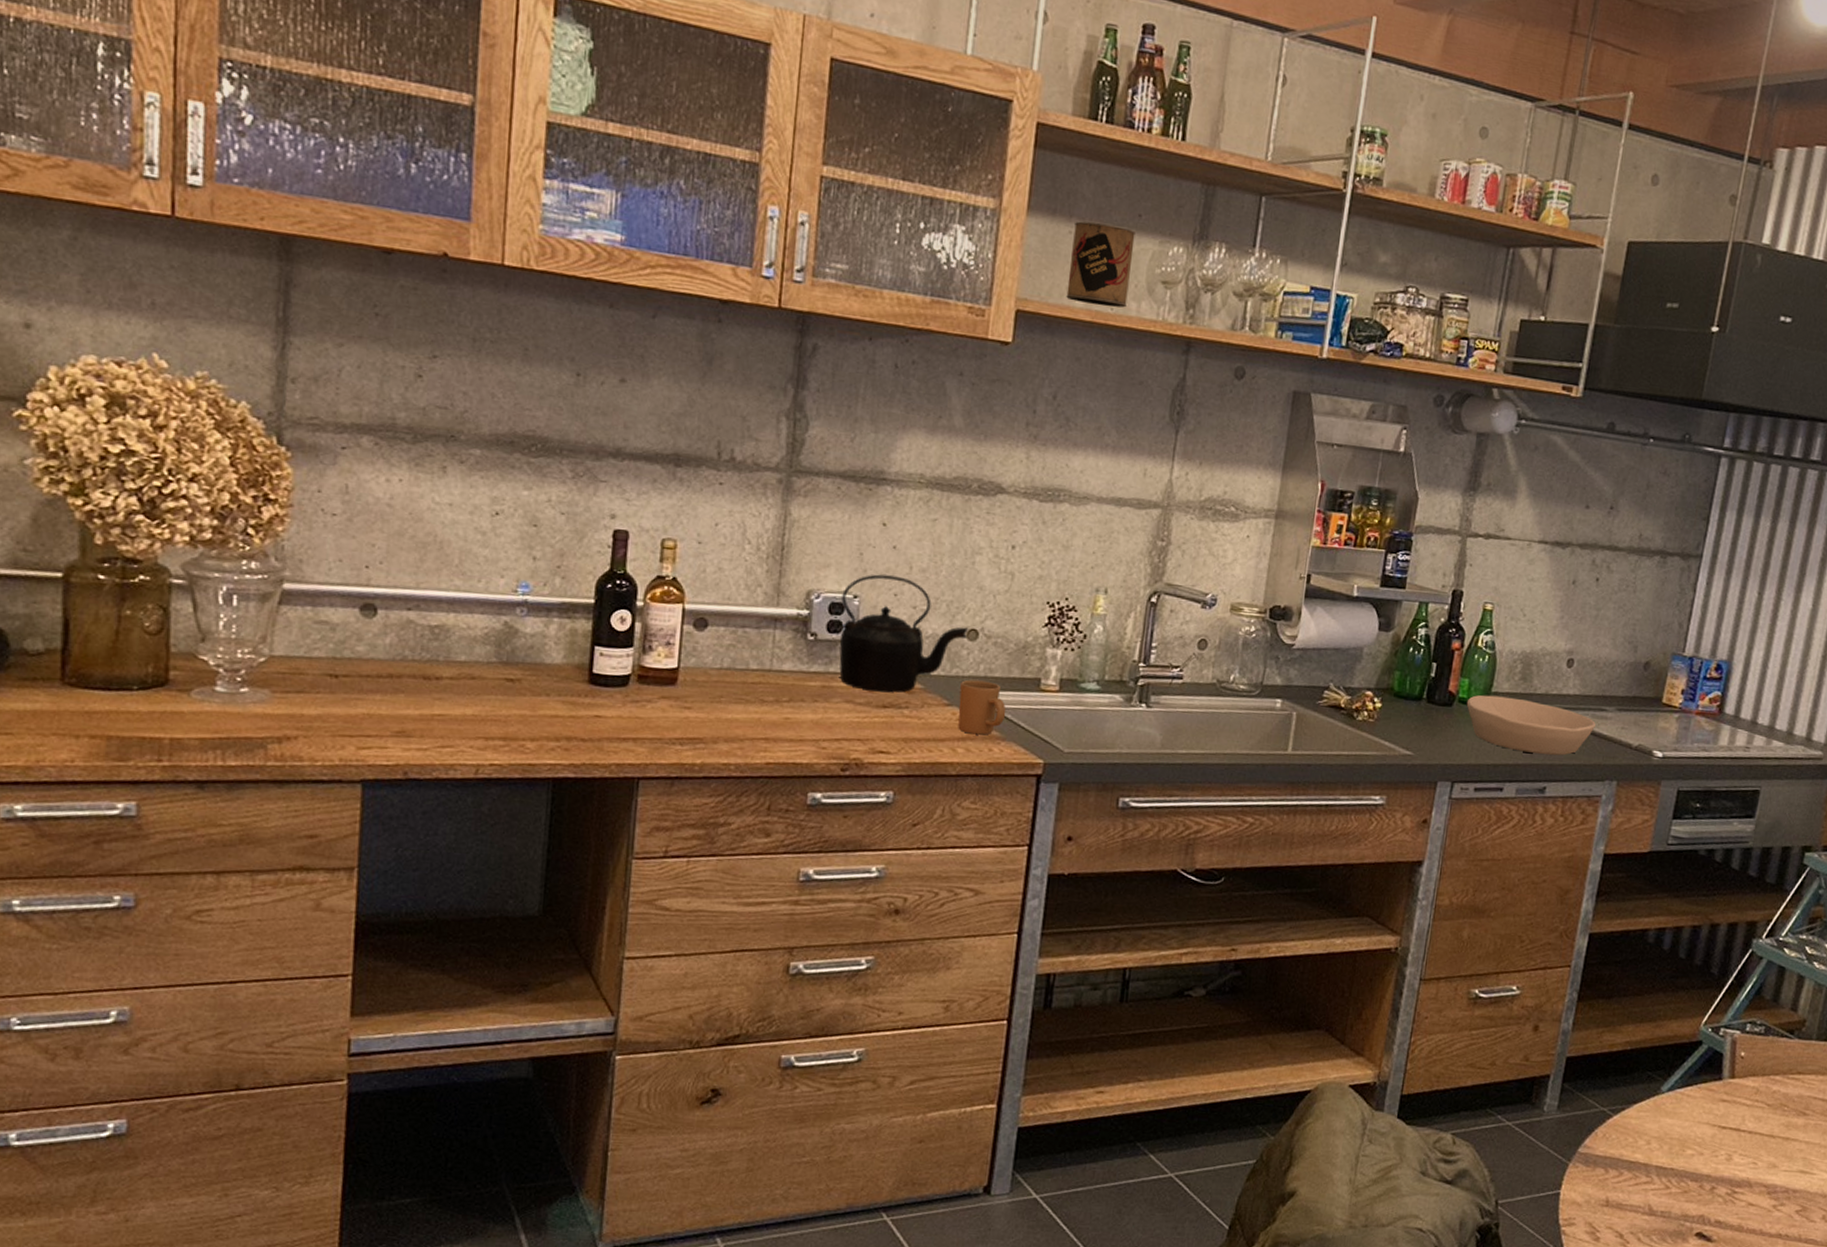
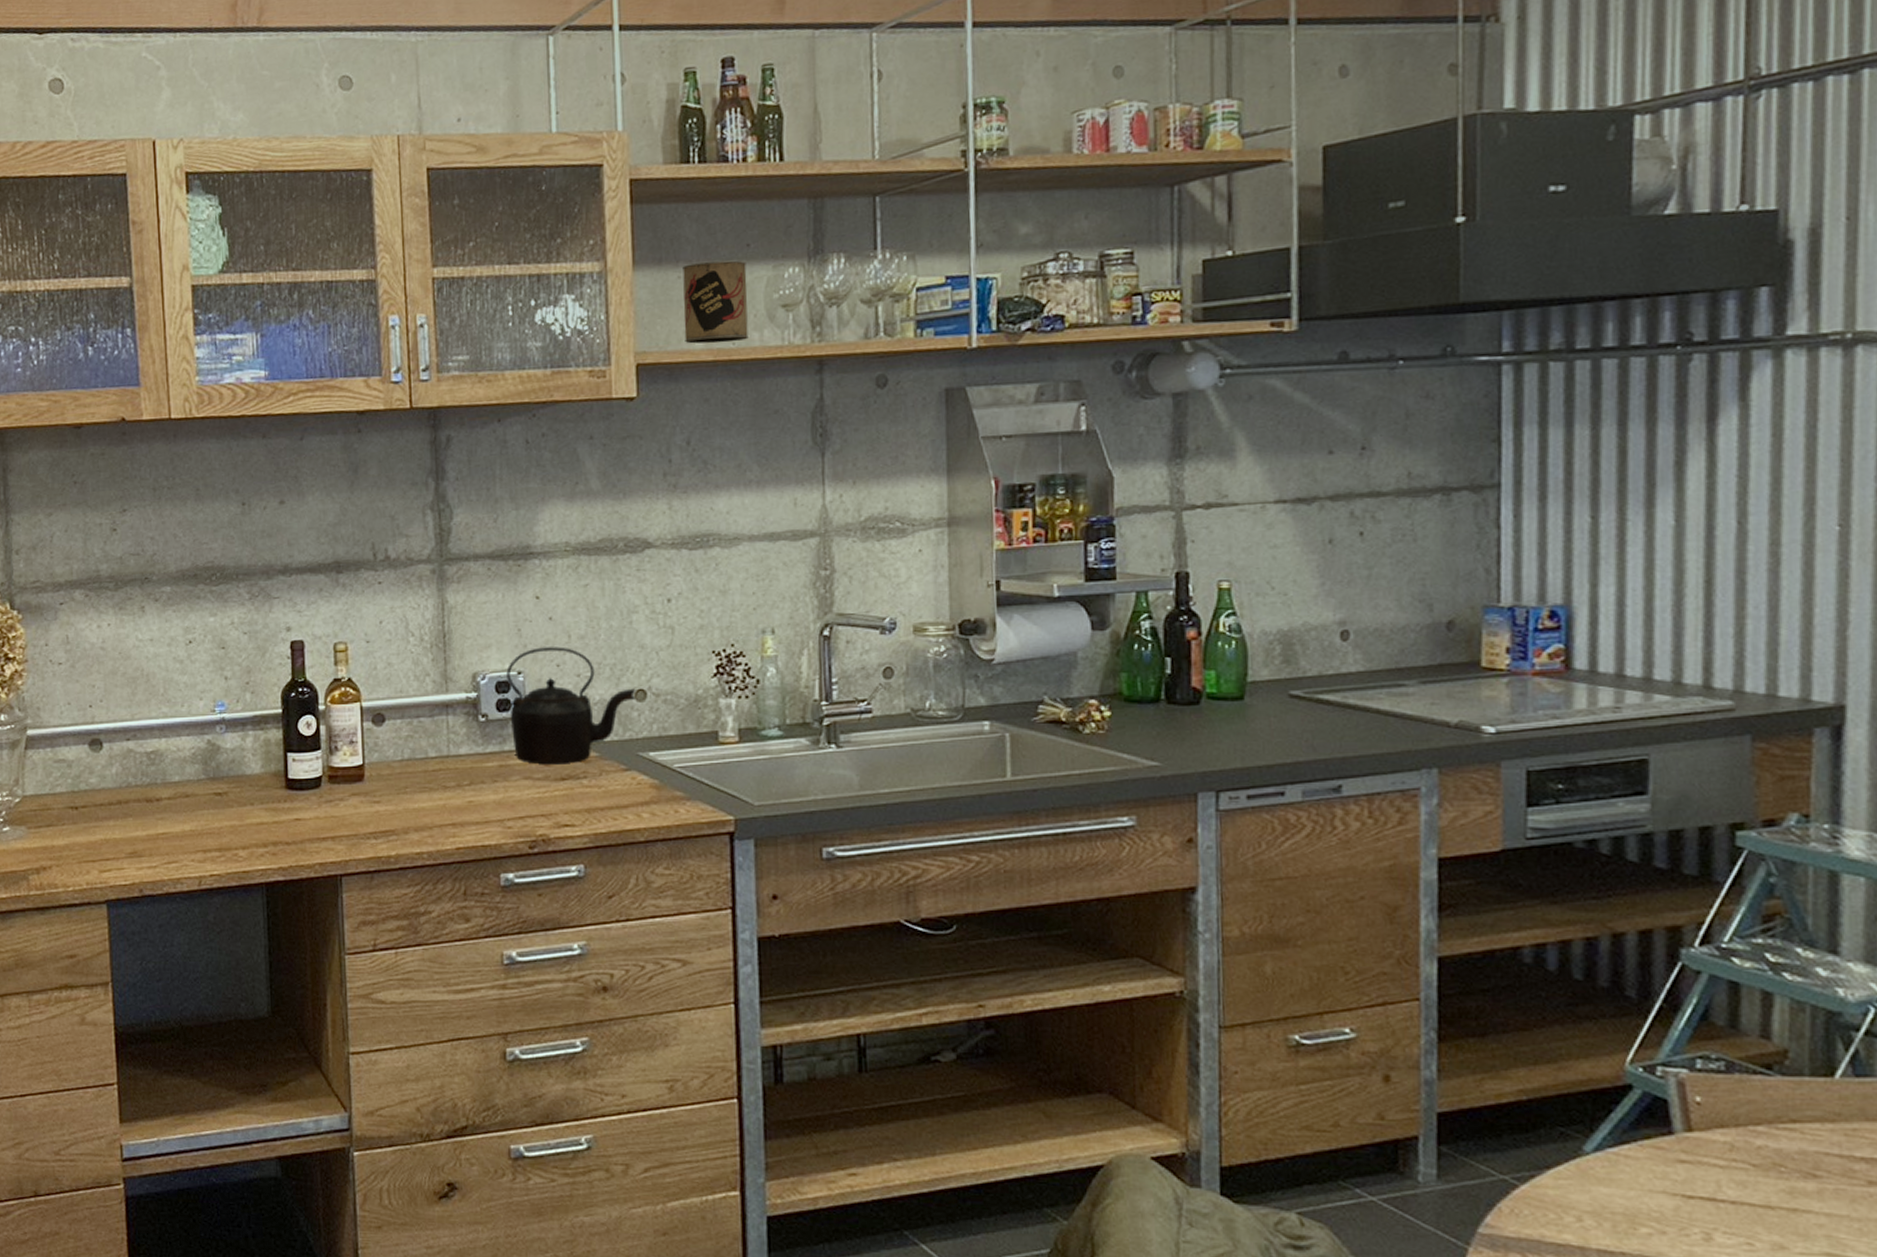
mug: present [958,679,1006,735] -> none [636,741,687,797]
bowl: present [1466,695,1596,756] -> none [1217,685,1394,748]

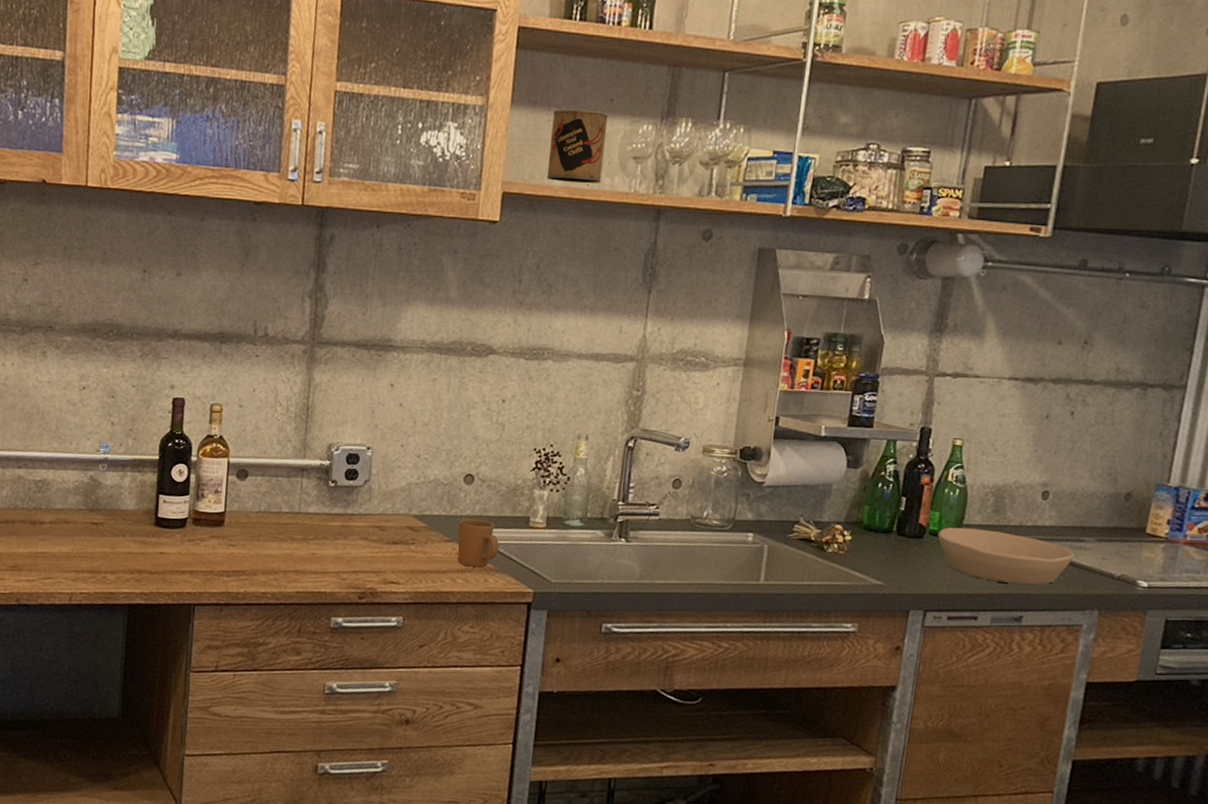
kettle: present [506,647,636,765] -> none [356,428,466,530]
mug: none [636,741,687,797] -> present [457,518,500,568]
bowl: none [1217,685,1394,748] -> present [937,527,1074,586]

